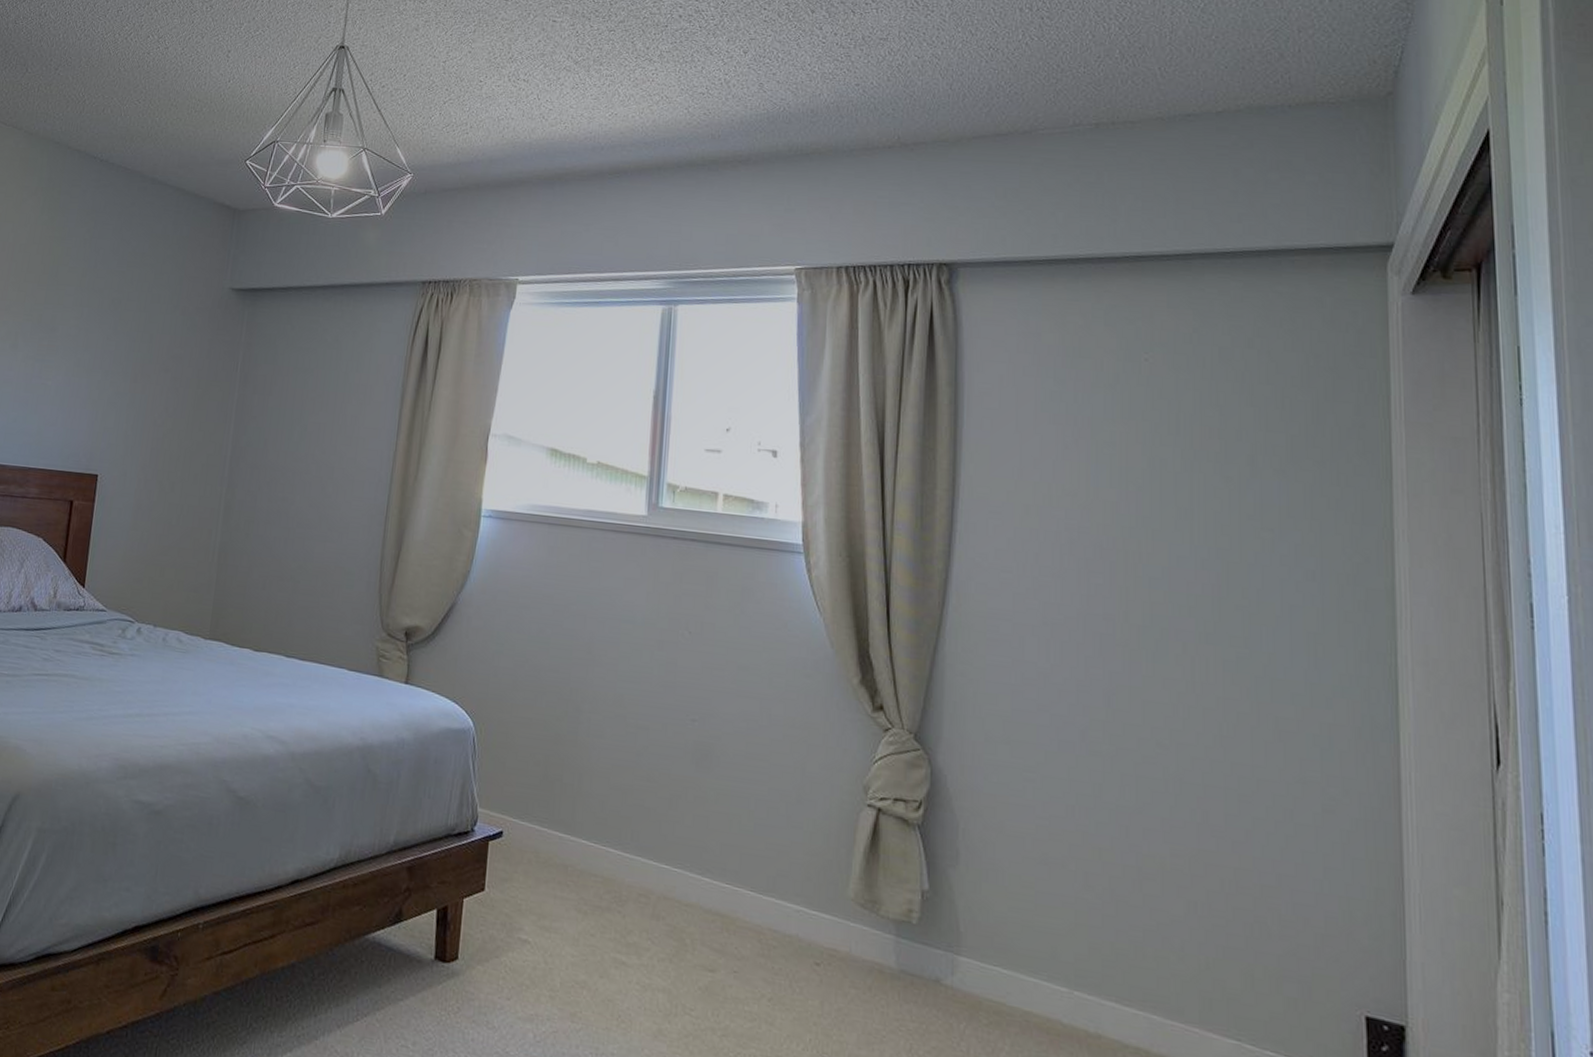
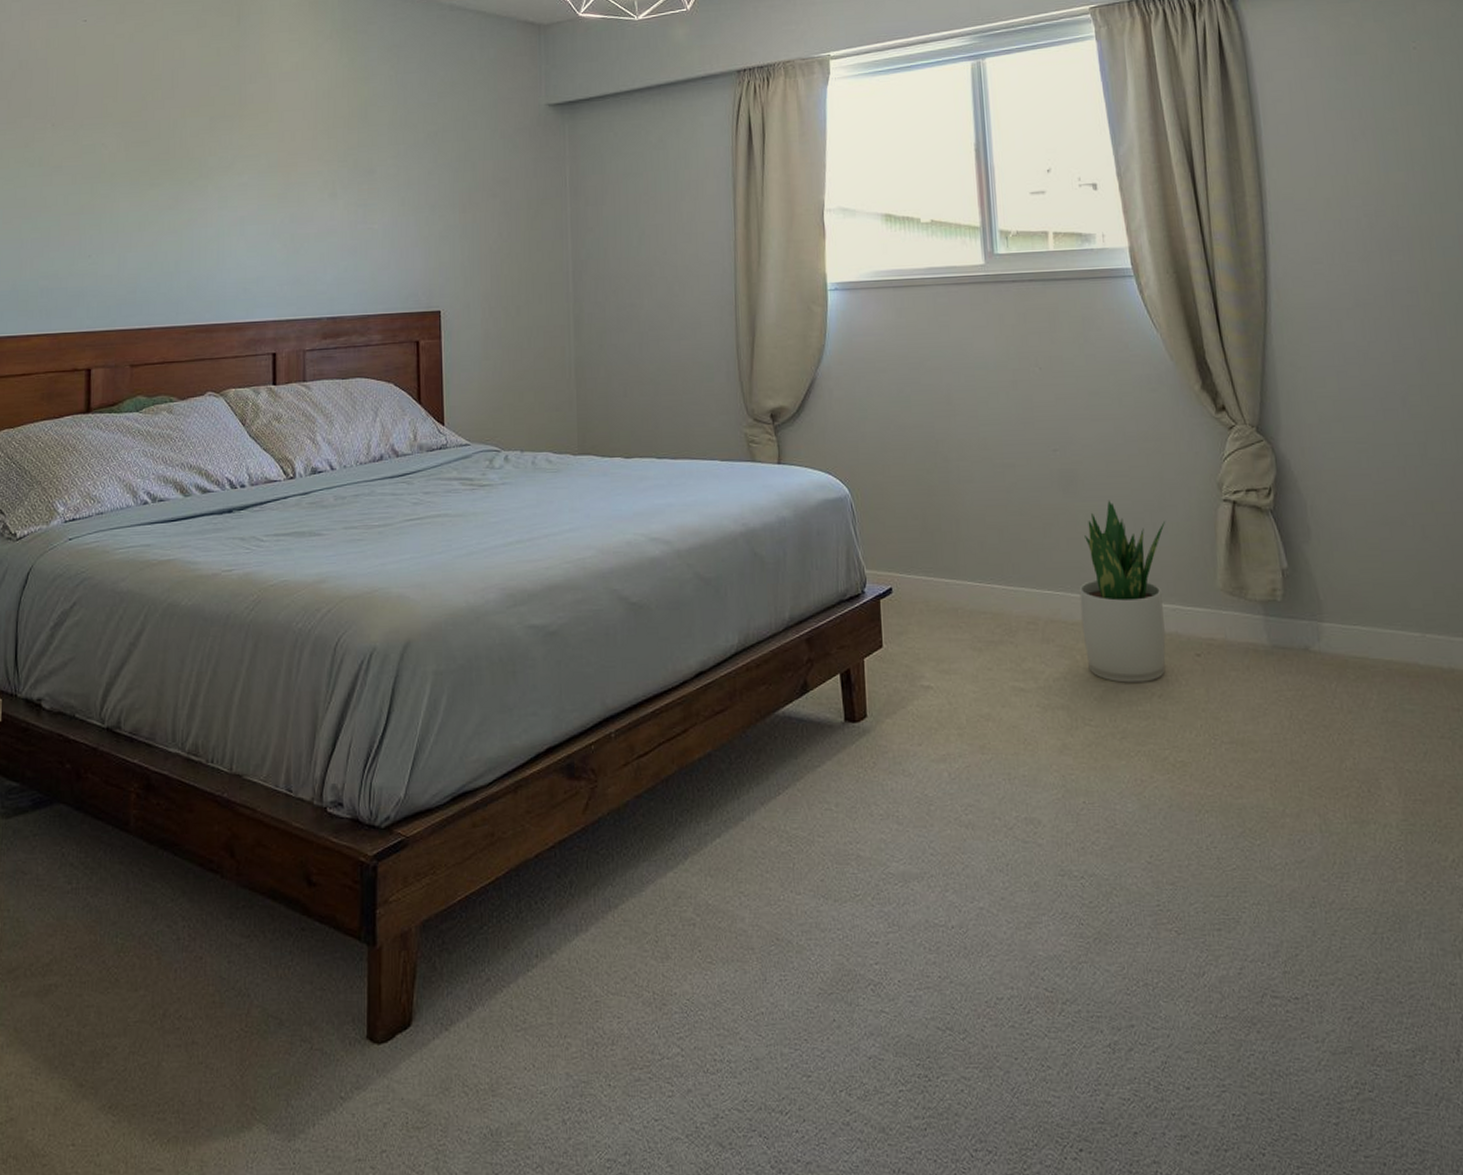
planter: none [696,782,802,982] -> present [1079,500,1166,683]

